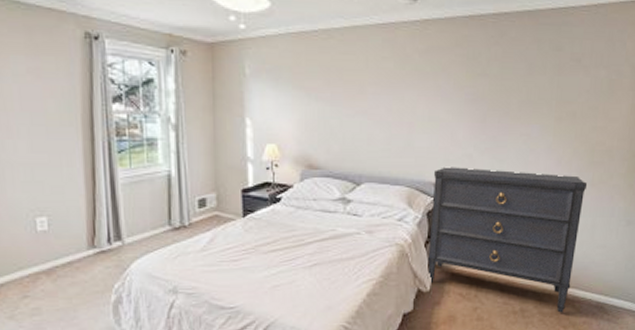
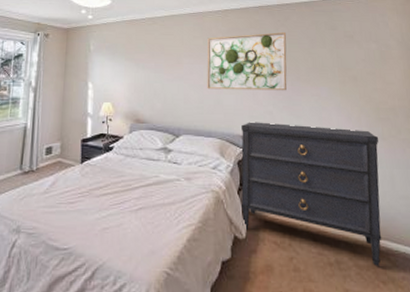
wall art: none [396,53,500,130] -> present [207,32,287,91]

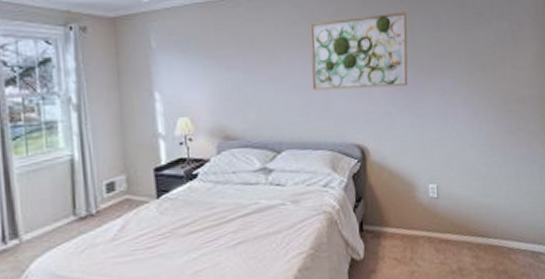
dresser: present [241,122,382,266] -> none [356,125,506,268]

